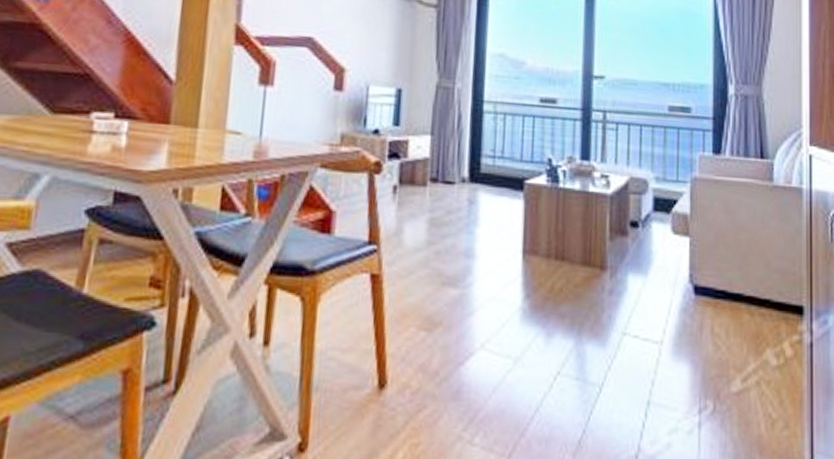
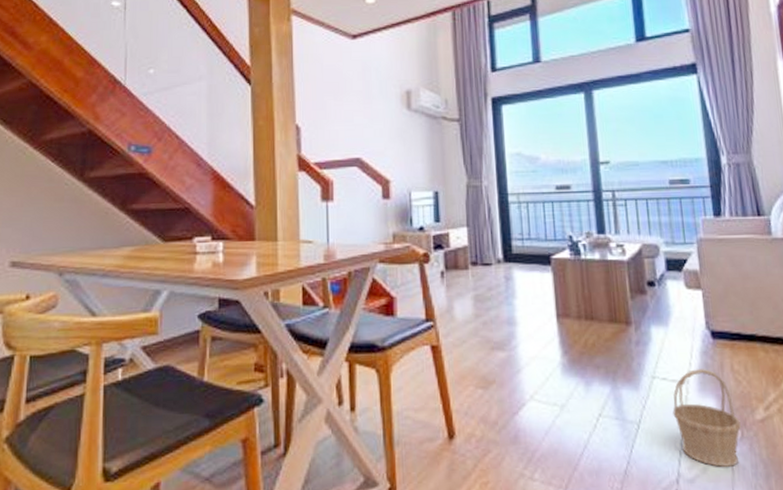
basket: none [641,327,714,444] -> present [673,368,741,467]

